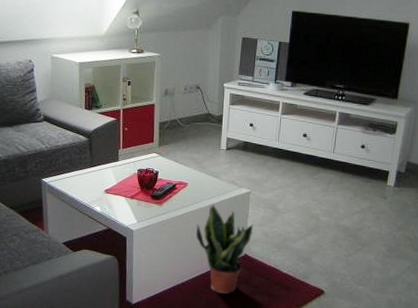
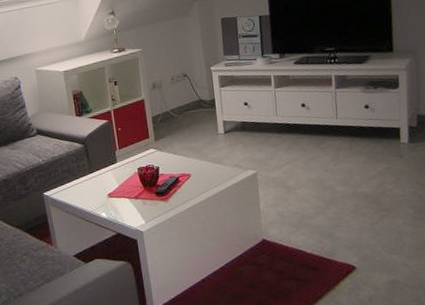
potted plant: present [195,204,254,295] -> none [207,192,268,285]

